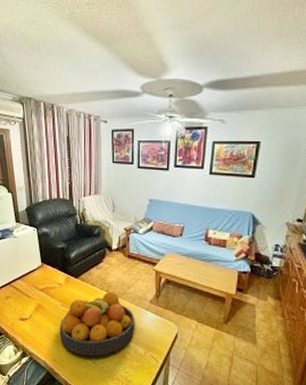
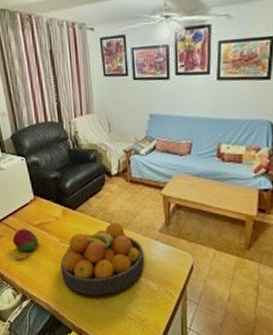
fruit: none [18,292,42,312] -> present [12,229,39,251]

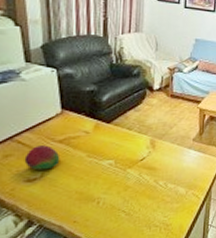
fruit bowl: present [60,221,145,295] -> none [83,133,177,209]

